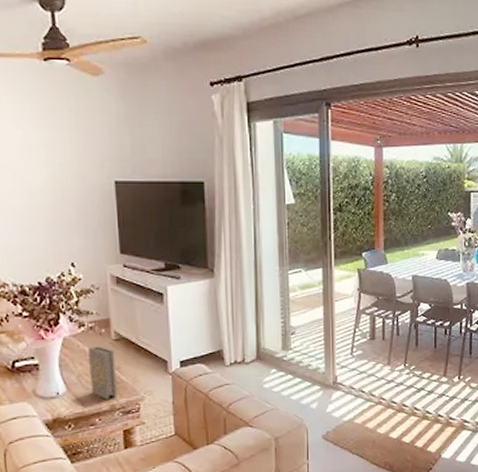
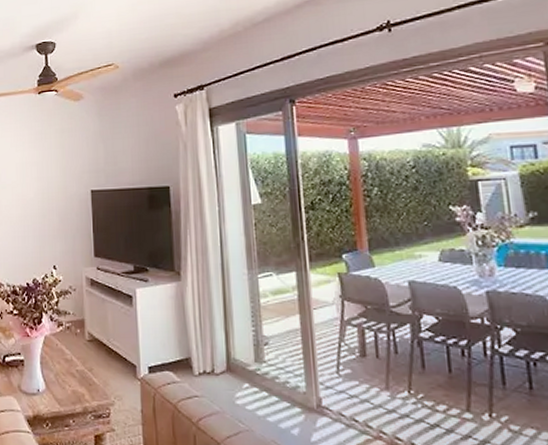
book: present [88,345,118,400] -> none [65,345,90,401]

